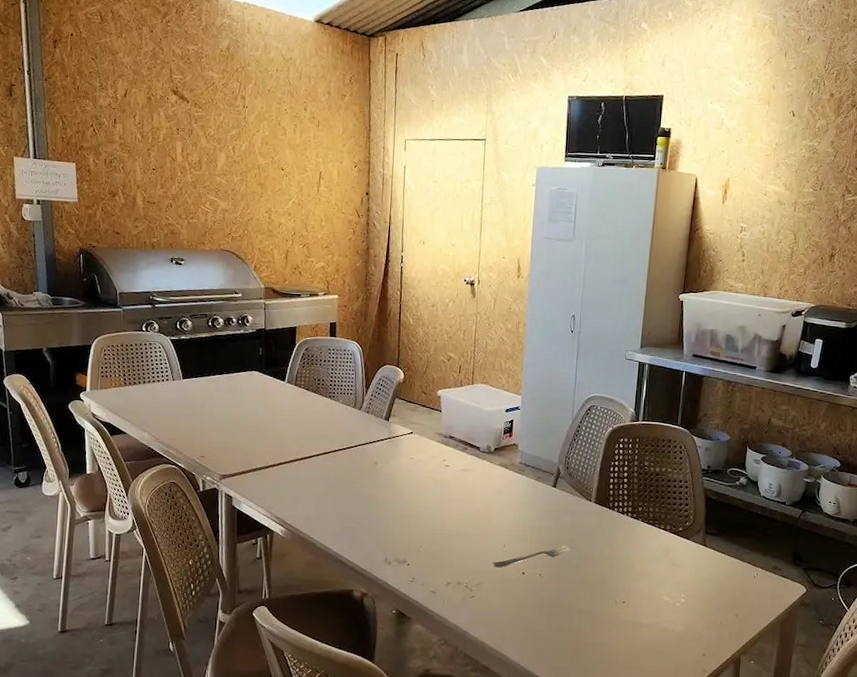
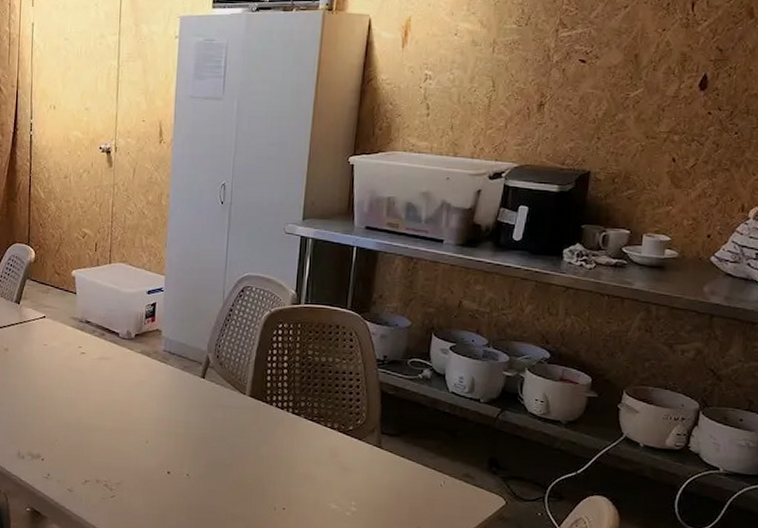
fork: present [492,544,573,568] -> none [134,442,225,466]

